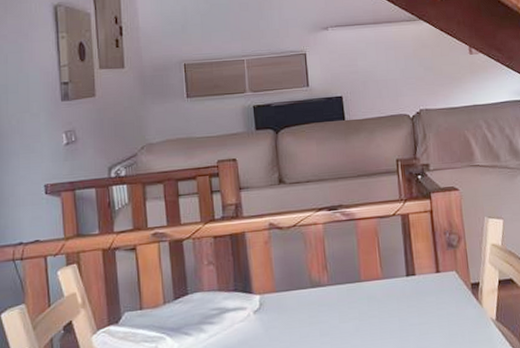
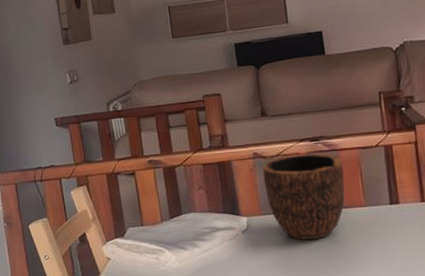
bowl: none [278,223,362,319] -> present [262,153,345,240]

